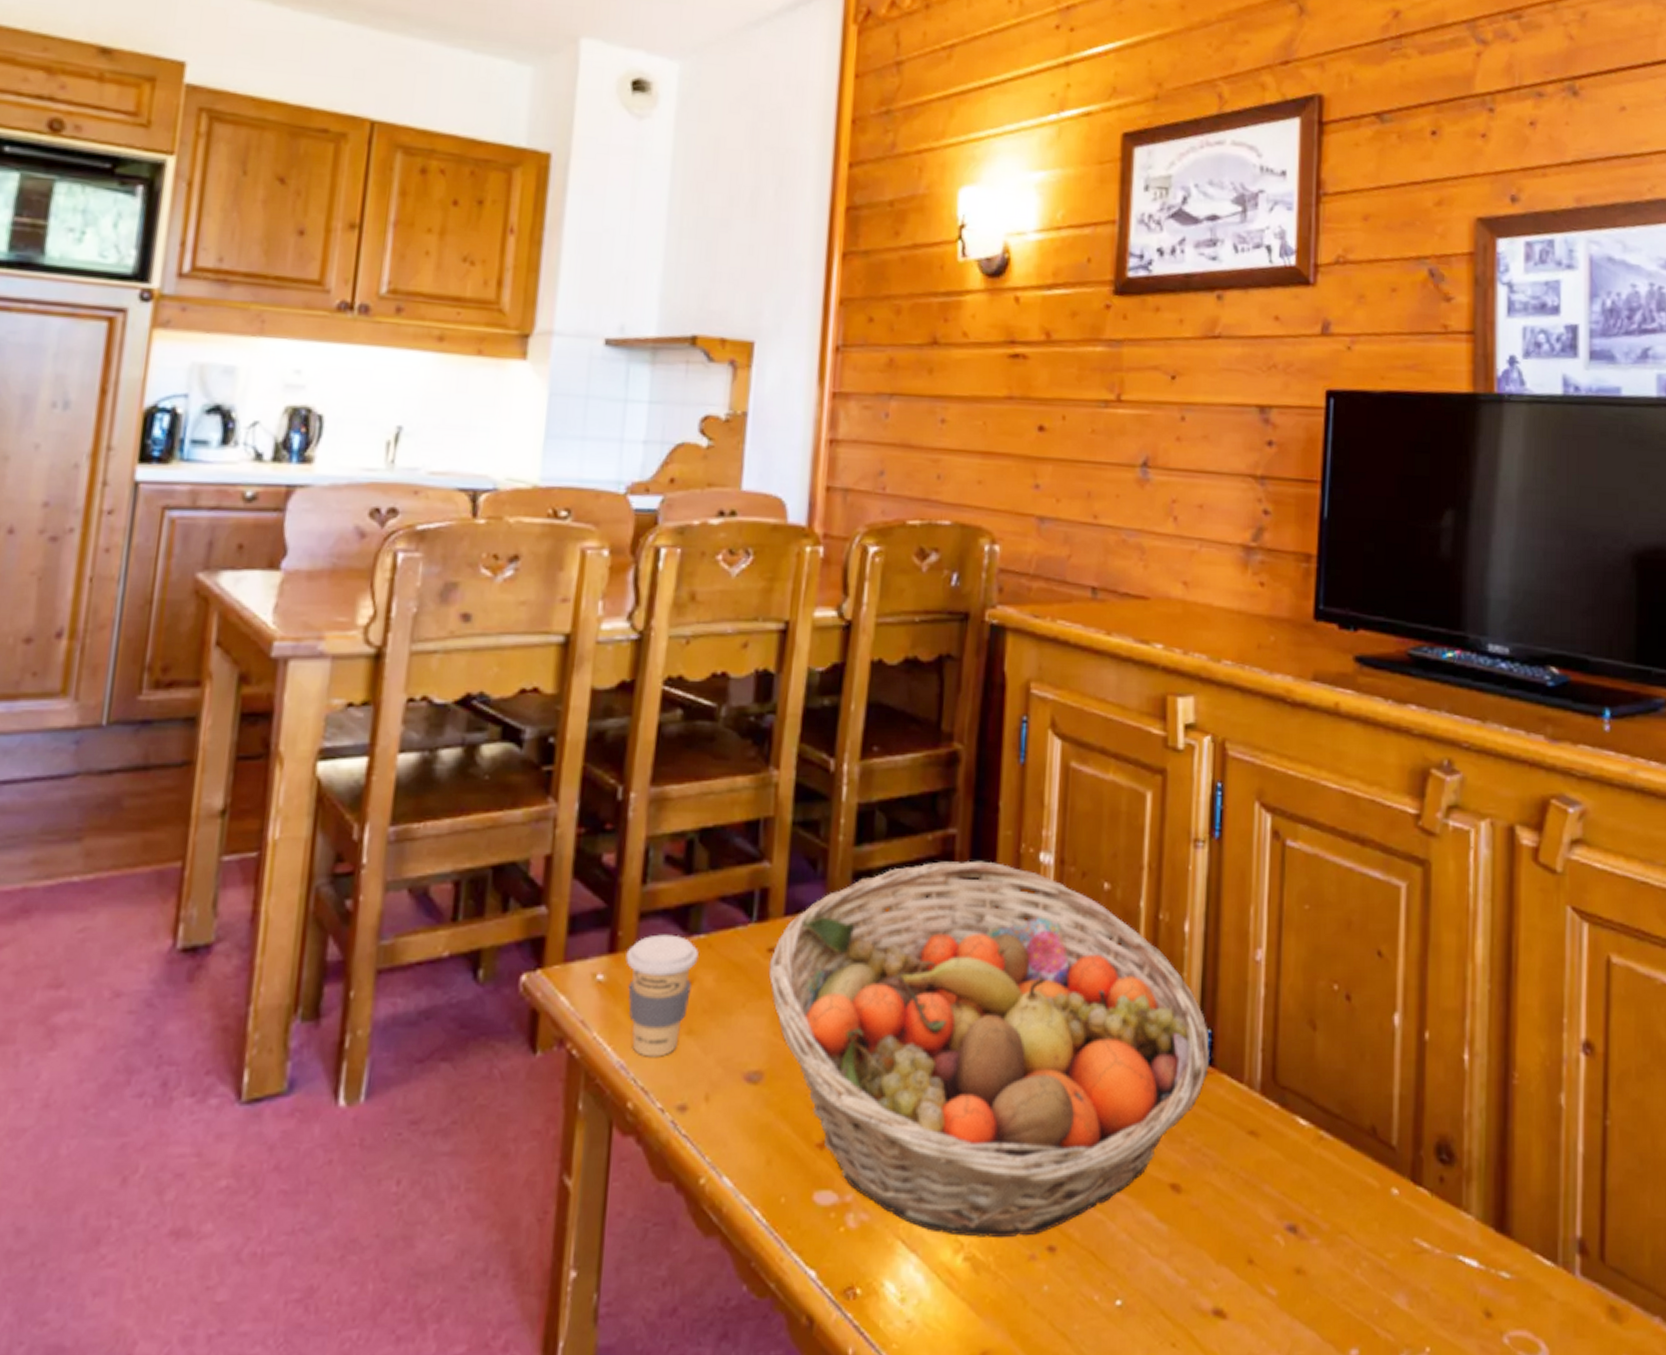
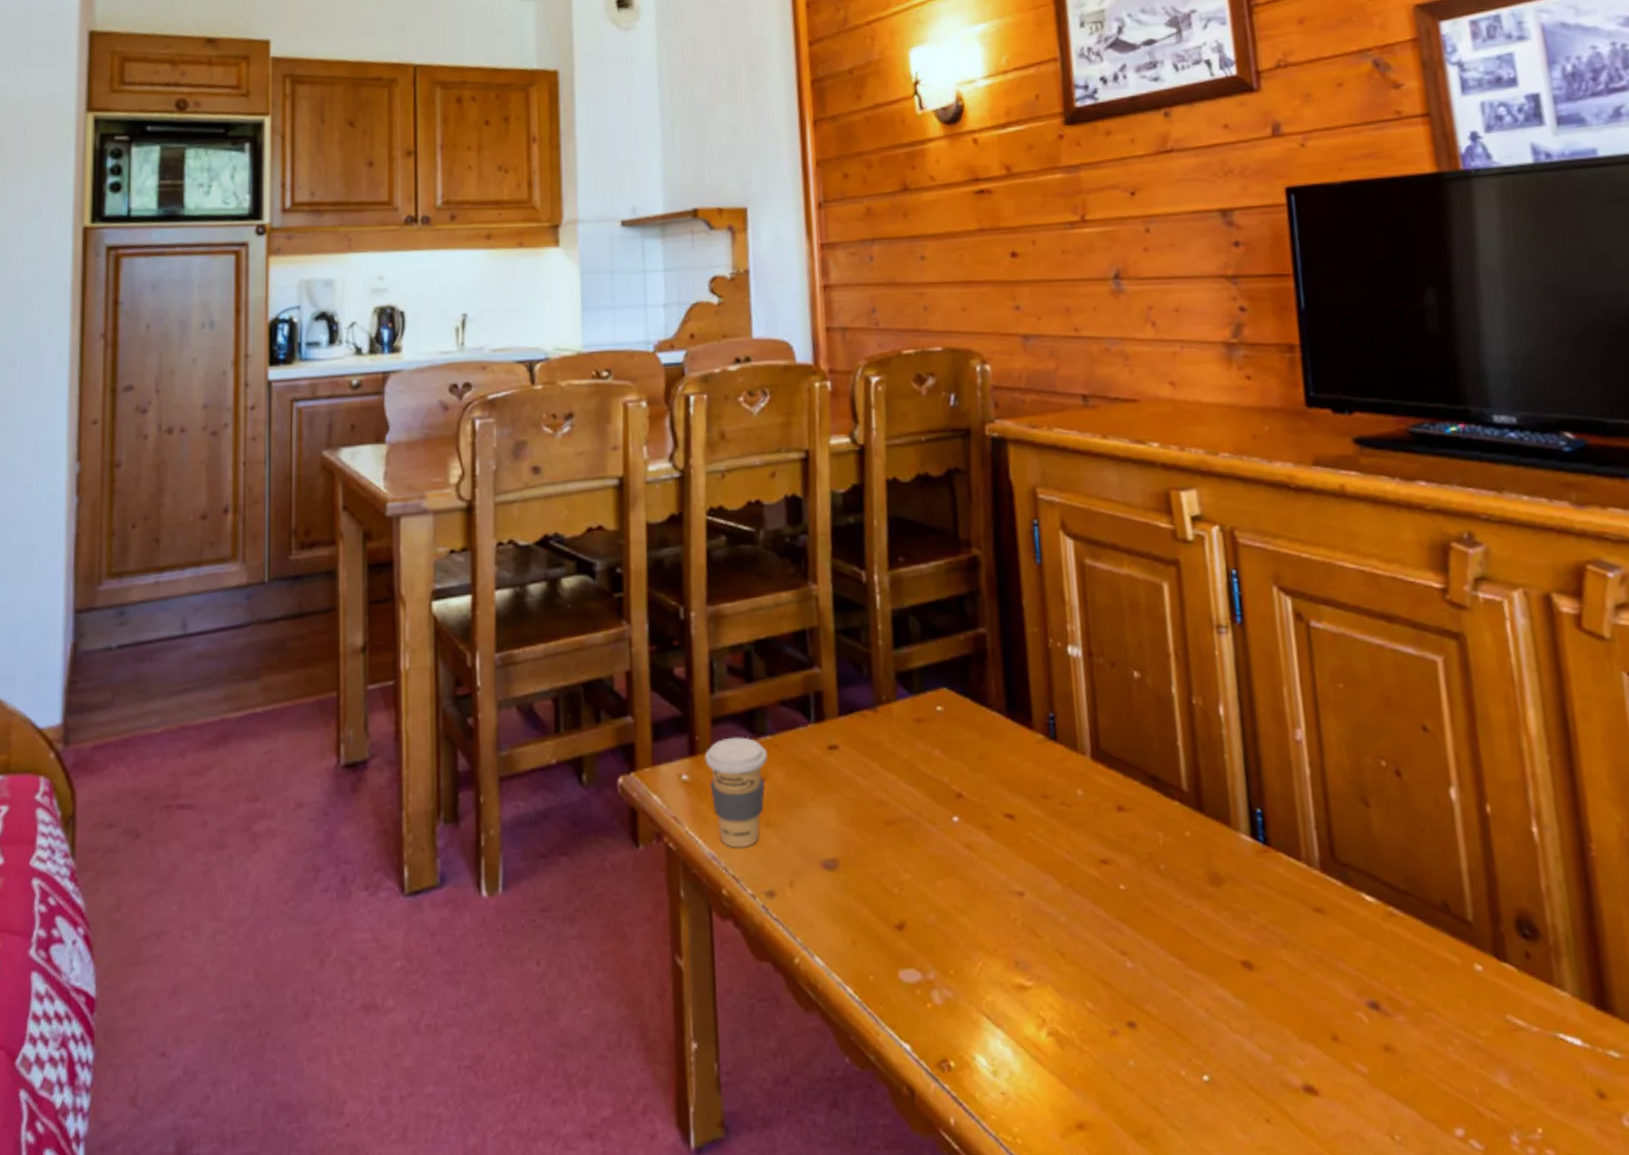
fruit basket: present [768,860,1211,1238] -> none [830,656,1265,1014]

